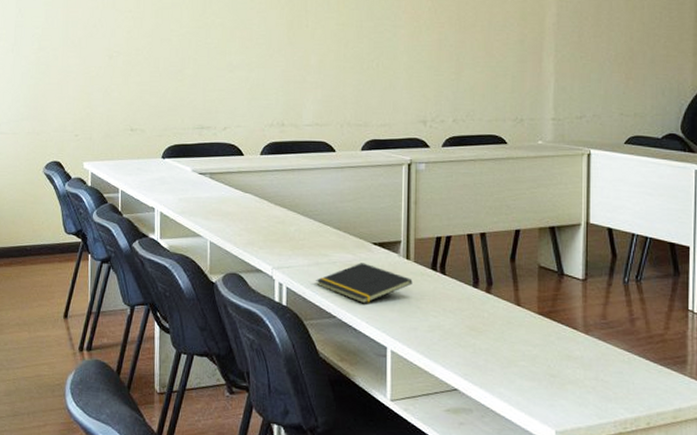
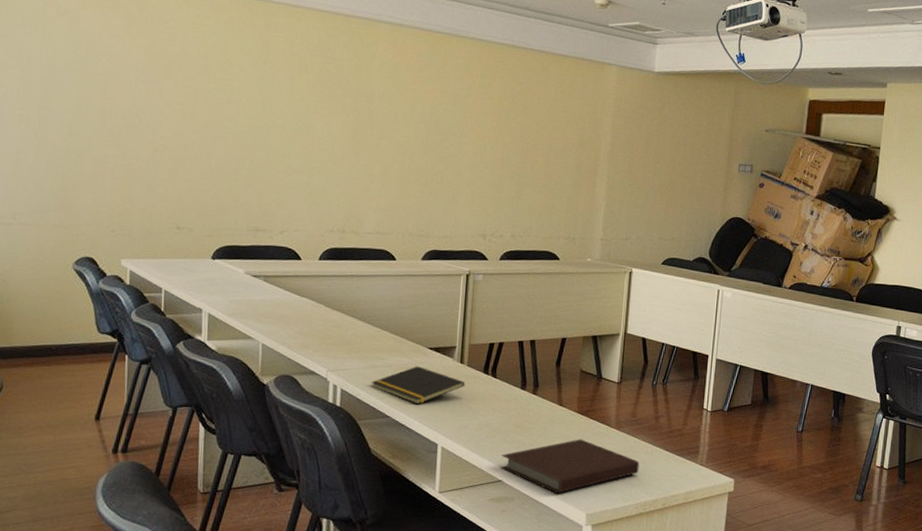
notebook: none [456,344,615,406] -> present [501,439,640,493]

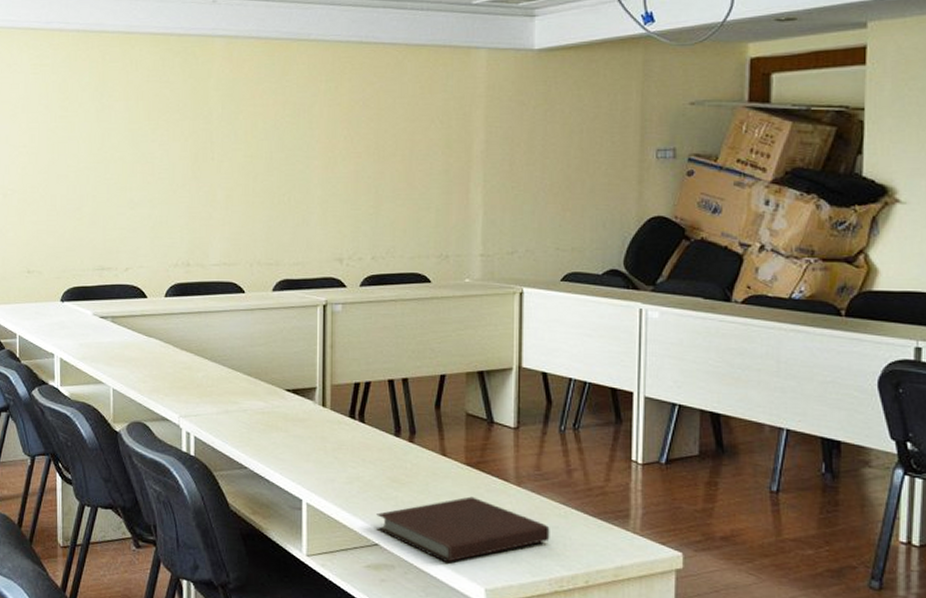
notepad: present [371,366,465,405] -> none [225,410,329,454]

